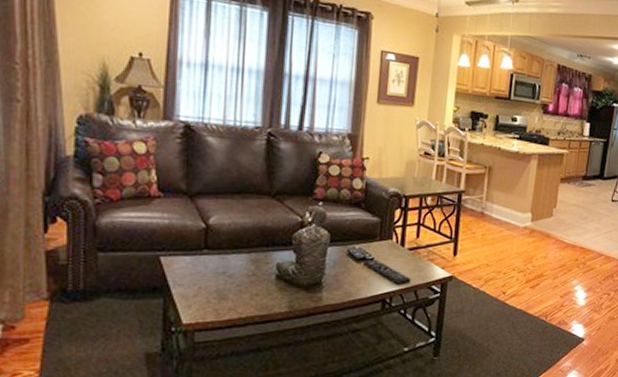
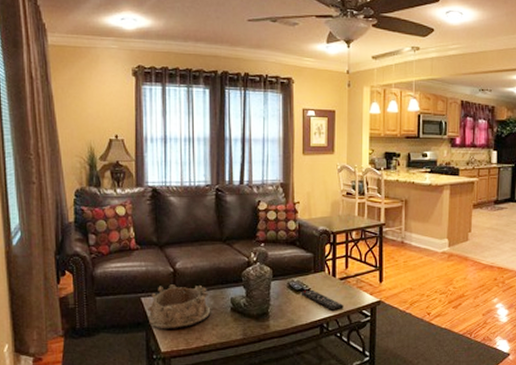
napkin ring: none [167,243,251,297] -> present [148,284,211,329]

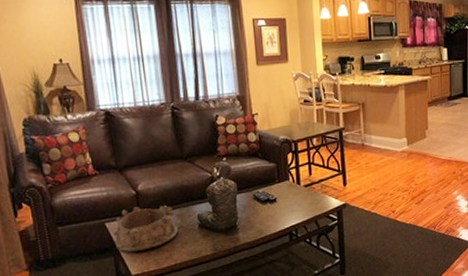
remote control: present [302,289,344,311] -> none [268,198,311,218]

